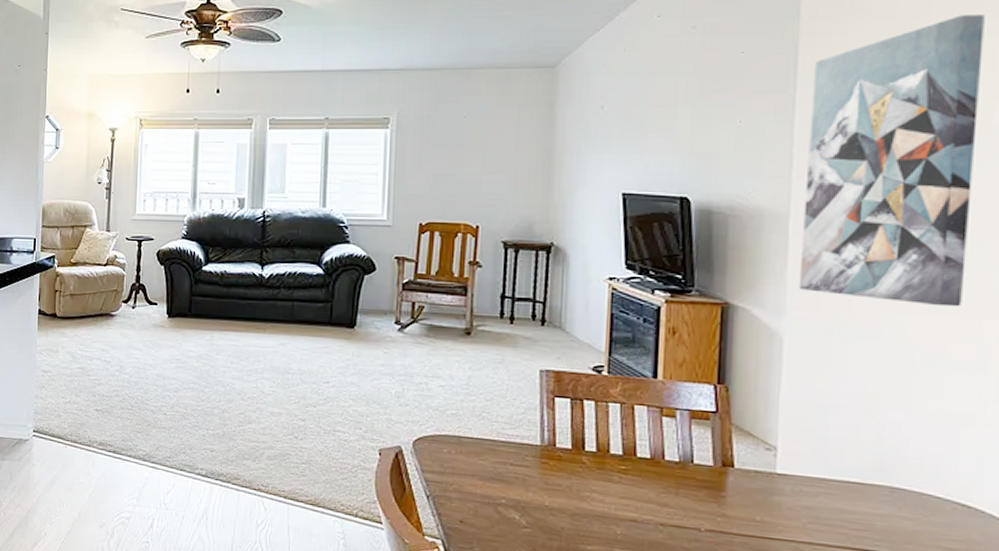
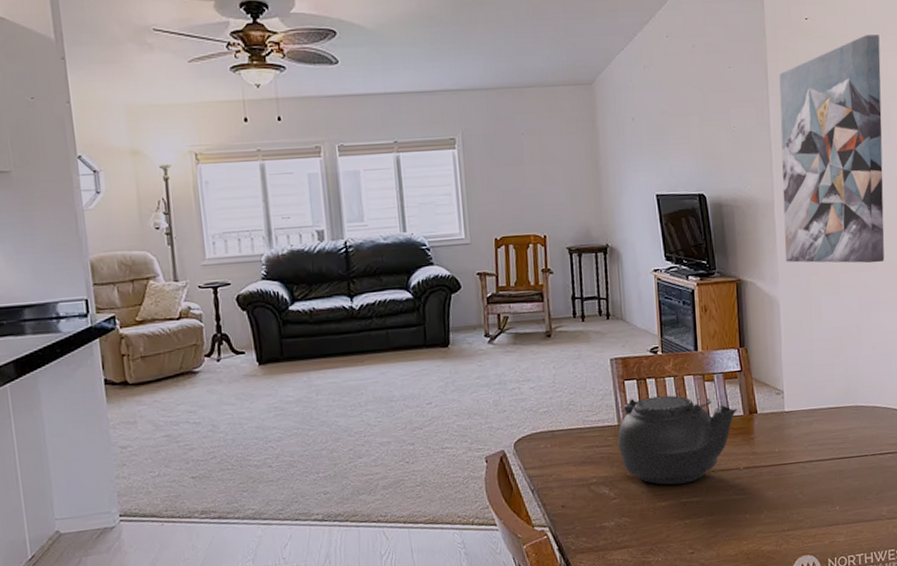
teapot: none [536,419,705,531] -> present [617,395,737,485]

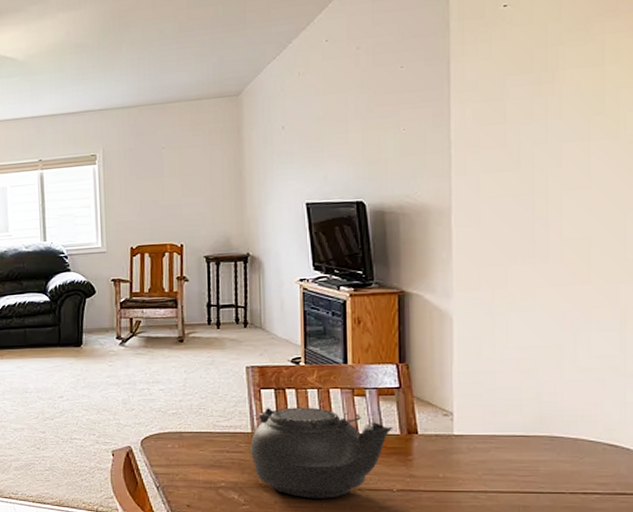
wall art: present [779,34,885,263] -> none [462,14,608,277]

